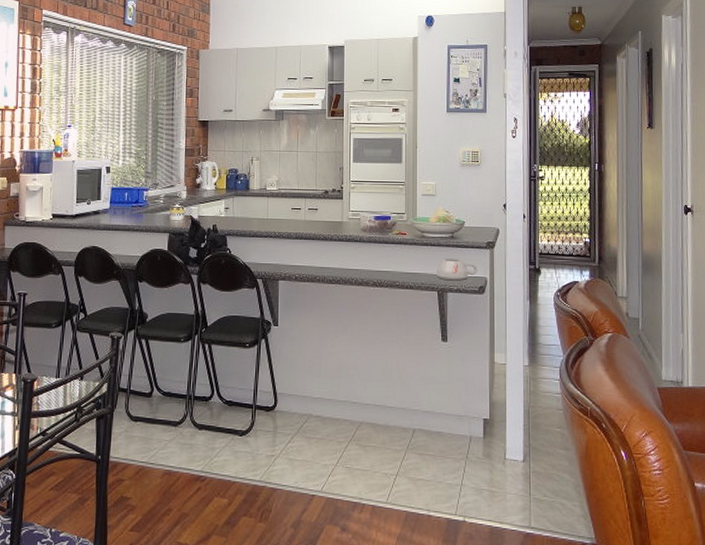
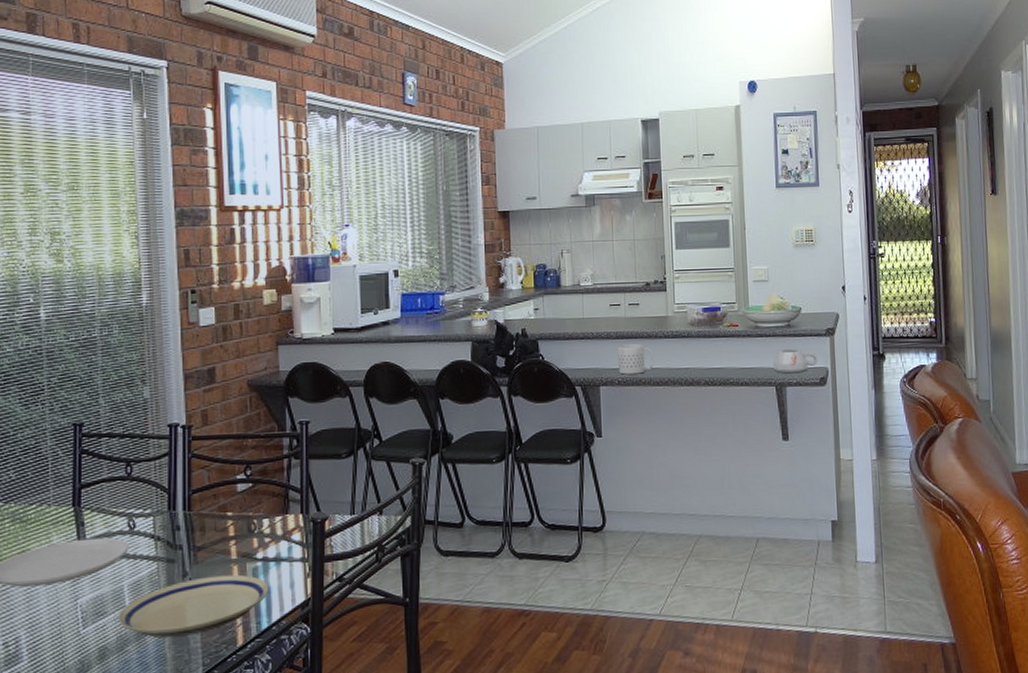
mug: none [296,244,328,272] -> present [618,344,654,375]

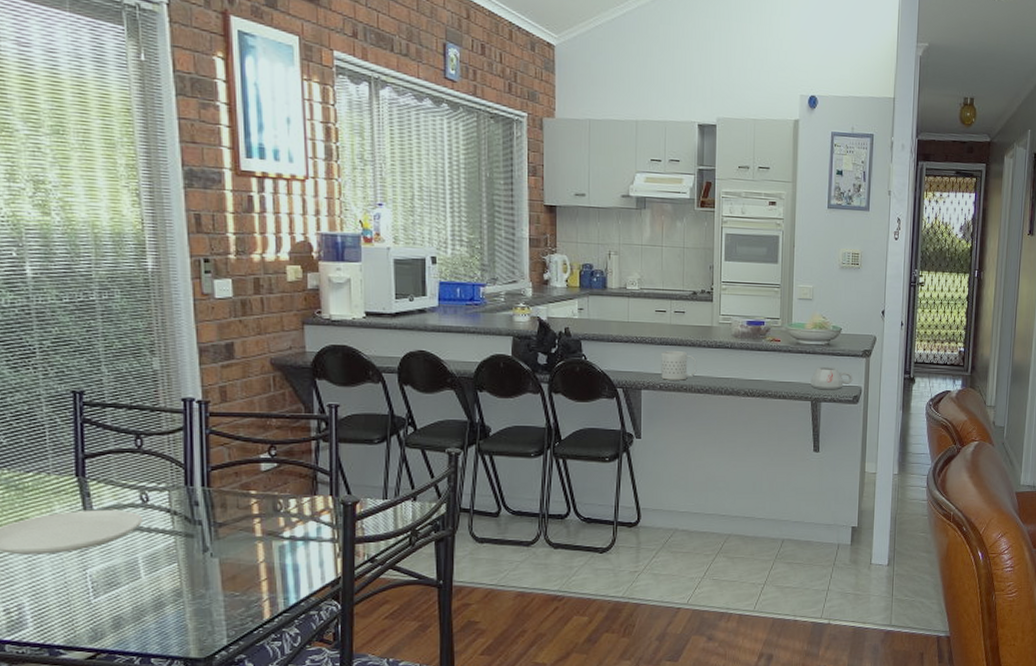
plate: present [118,574,269,638] -> none [133,552,297,610]

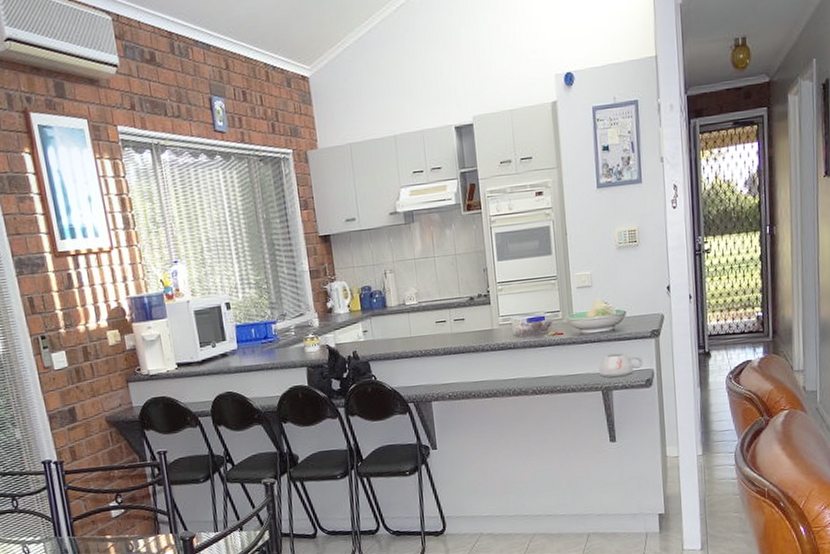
mug: present [661,351,696,380] -> none [446,358,482,389]

